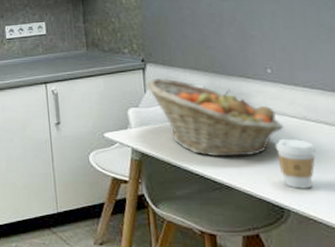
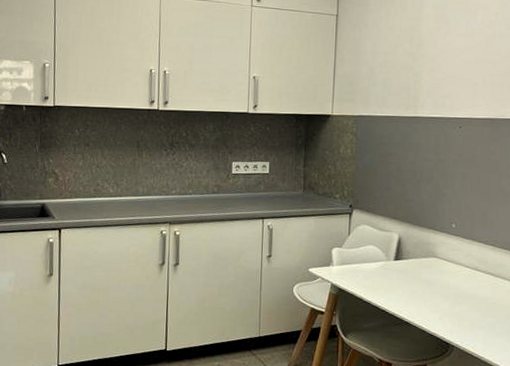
fruit basket: present [145,78,284,157] -> none [350,223,459,298]
coffee cup: present [275,139,316,189] -> none [449,285,481,329]

